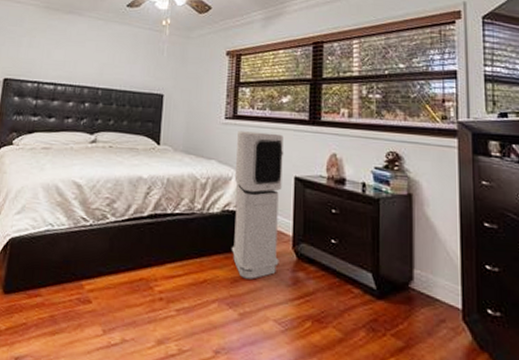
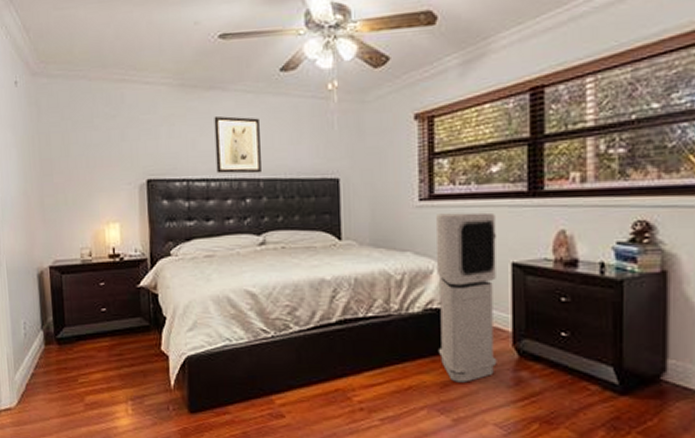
wall art: none [64,34,105,83] -> present [214,115,261,174]

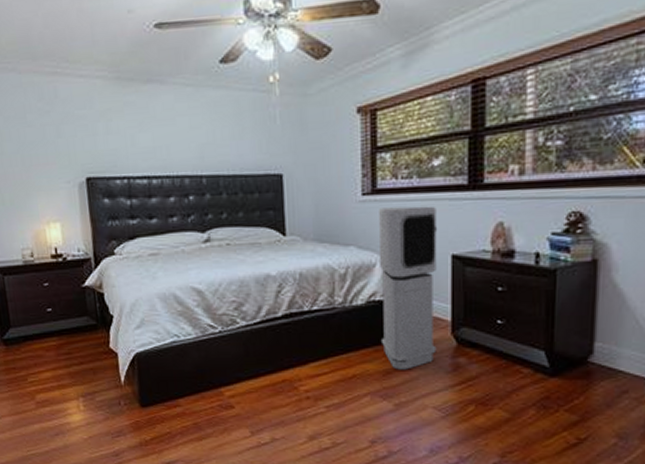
wall art: present [214,115,261,174] -> none [153,110,204,171]

